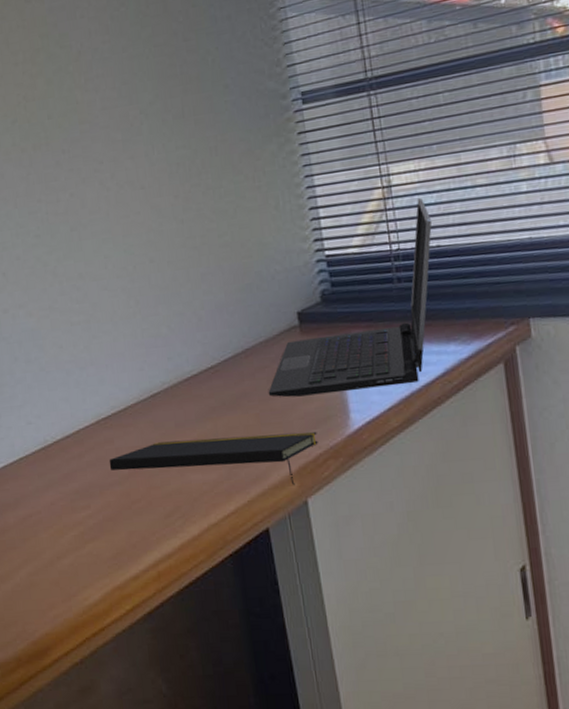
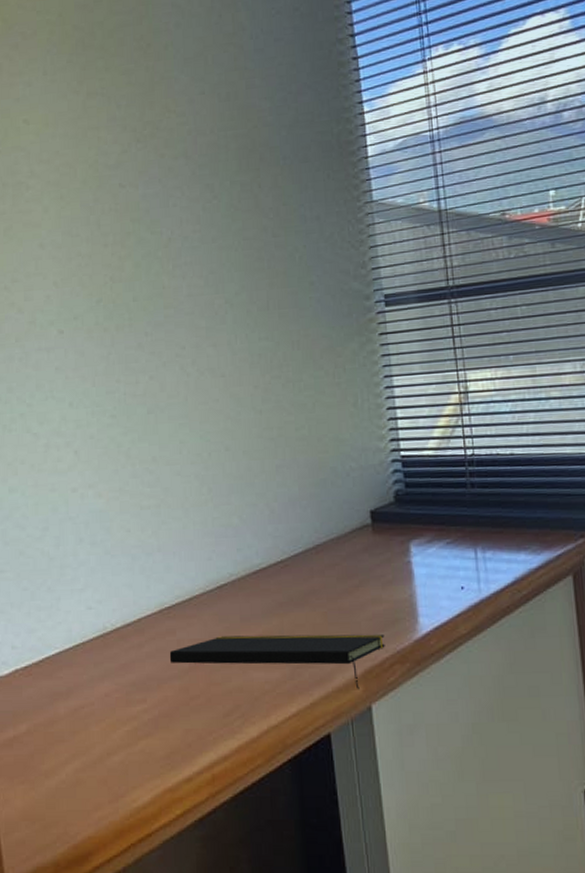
laptop computer: present [268,198,433,398] -> none [337,406,507,597]

